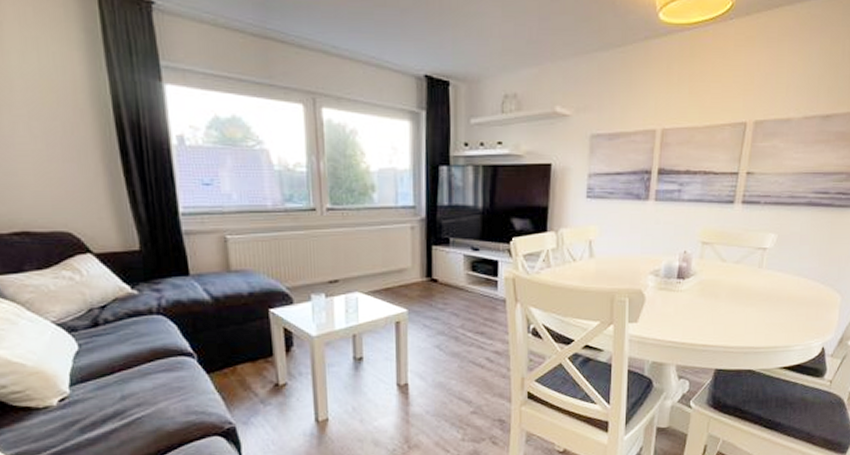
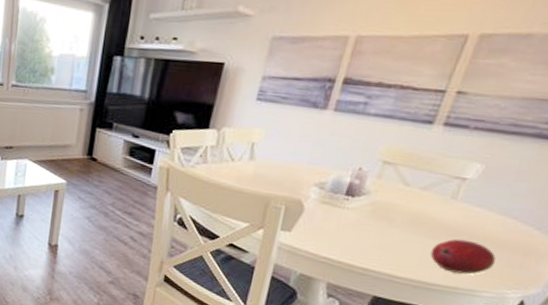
fruit: none [751,302,799,334] -> present [429,238,496,275]

